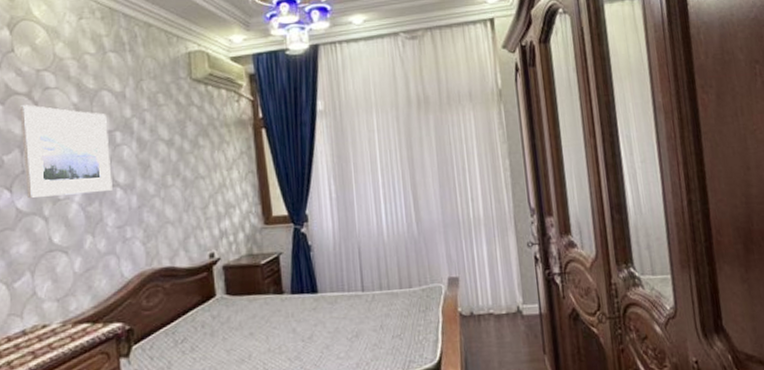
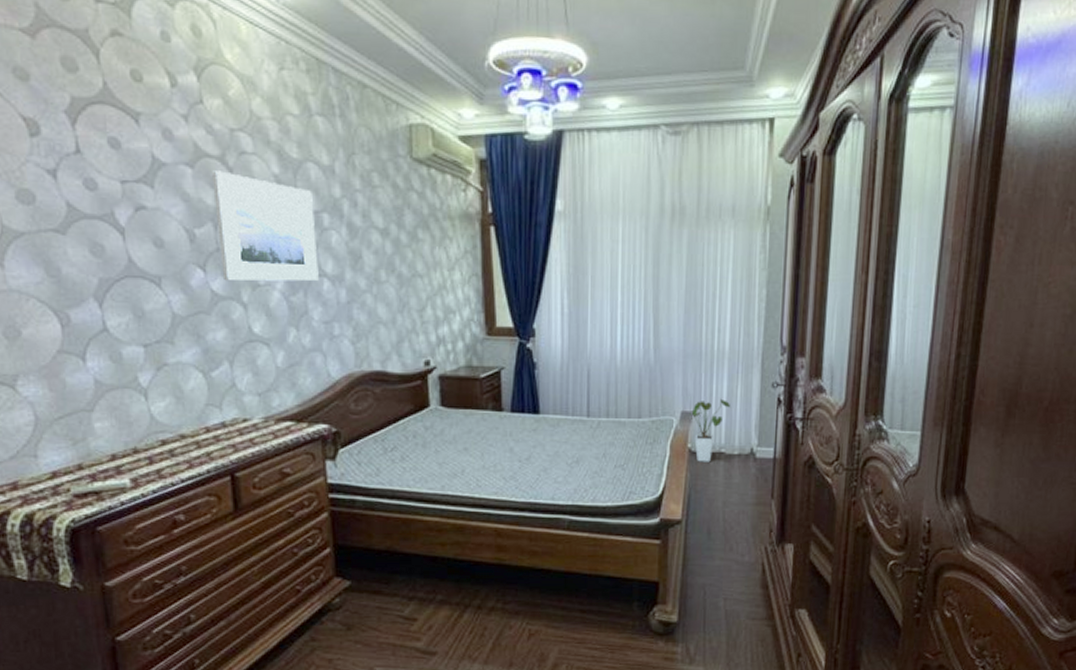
house plant: none [456,262,492,325] -> present [690,398,730,462]

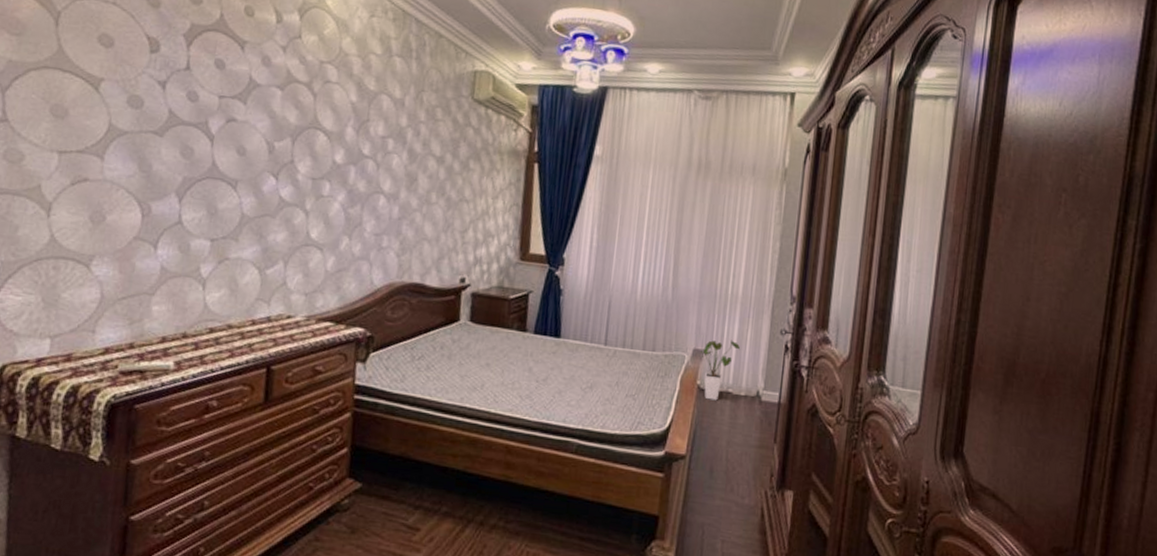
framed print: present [212,170,319,282] -> none [292,94,382,197]

